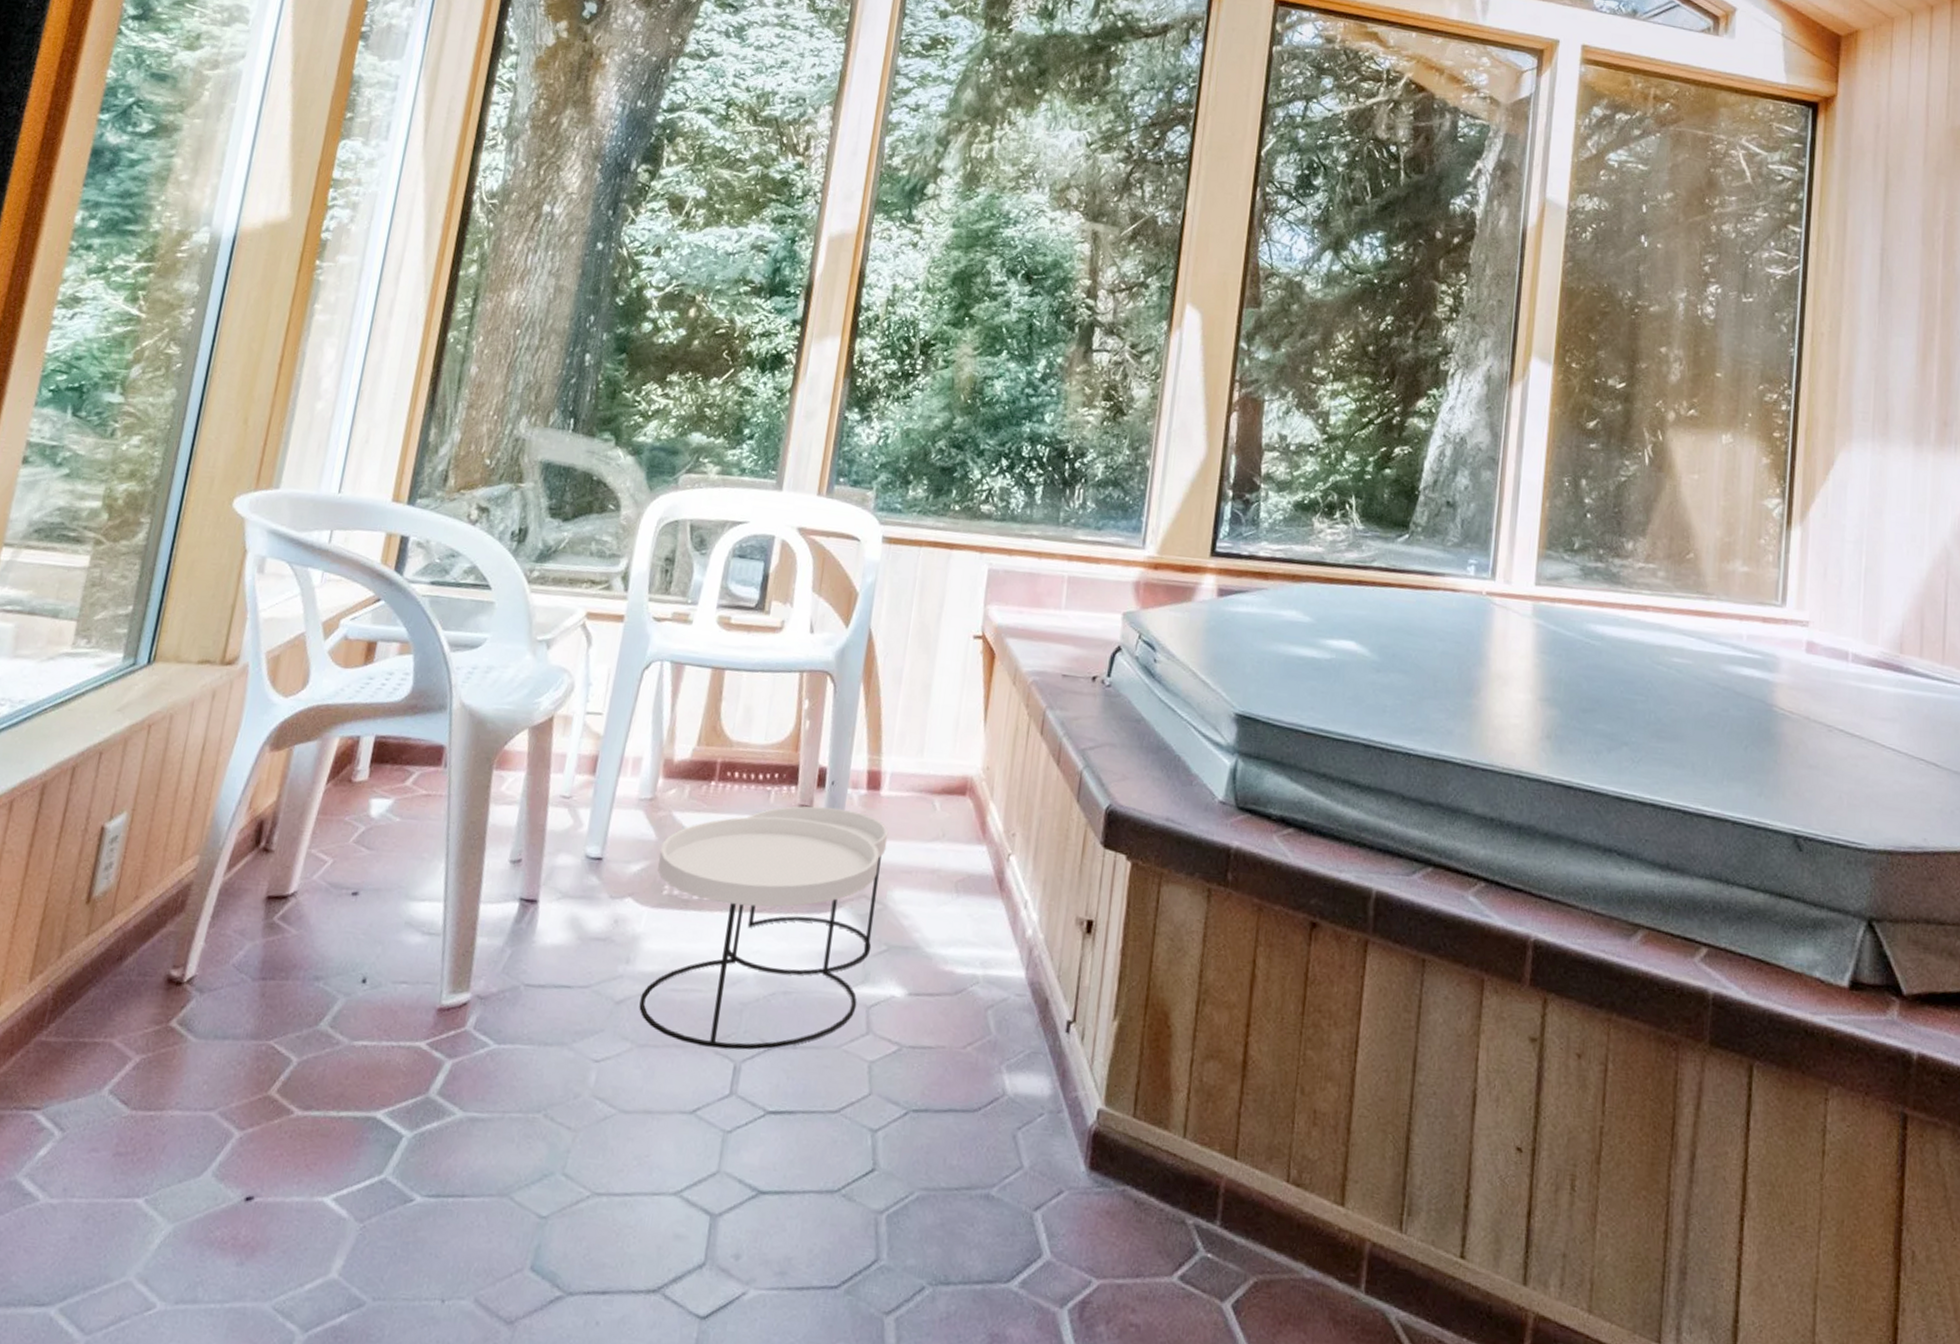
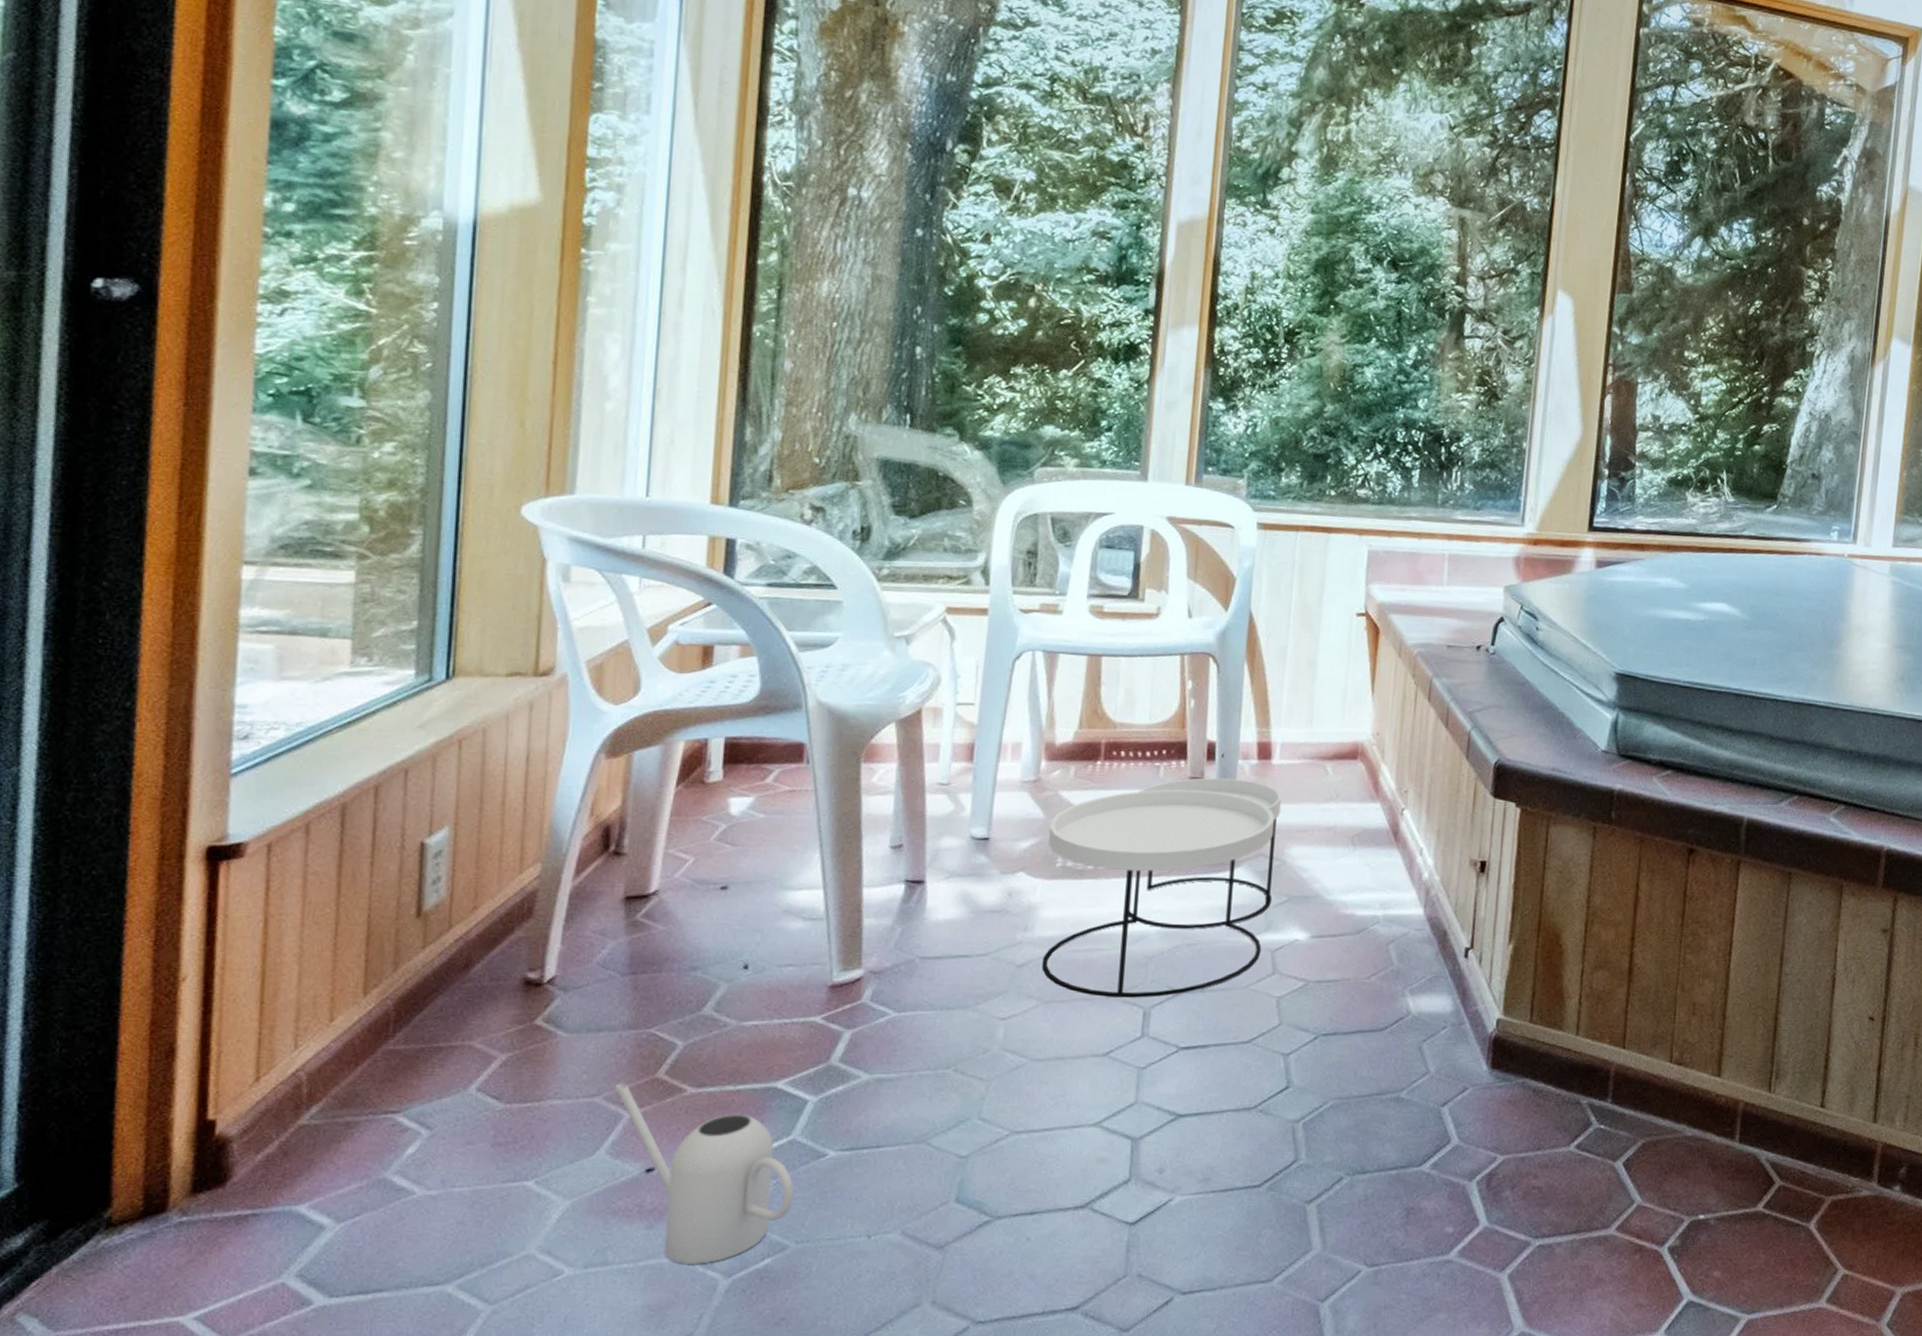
watering can: none [229,1097,379,1313] -> present [614,1083,794,1264]

